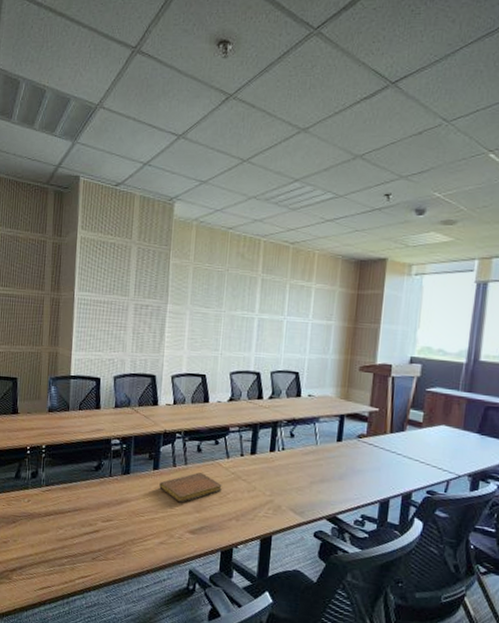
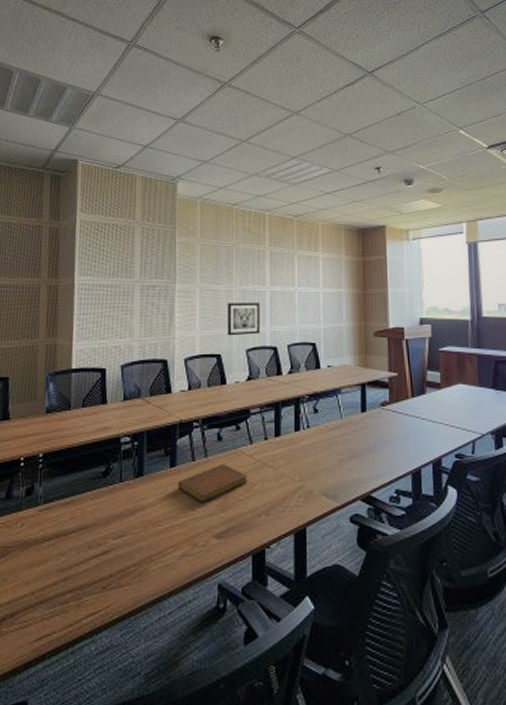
wall art: none [214,326,247,359] -> present [228,303,260,336]

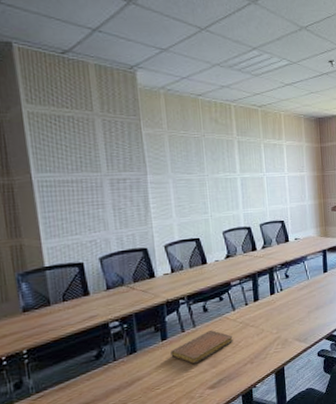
wall art: present [228,303,260,336] -> none [202,189,234,221]

